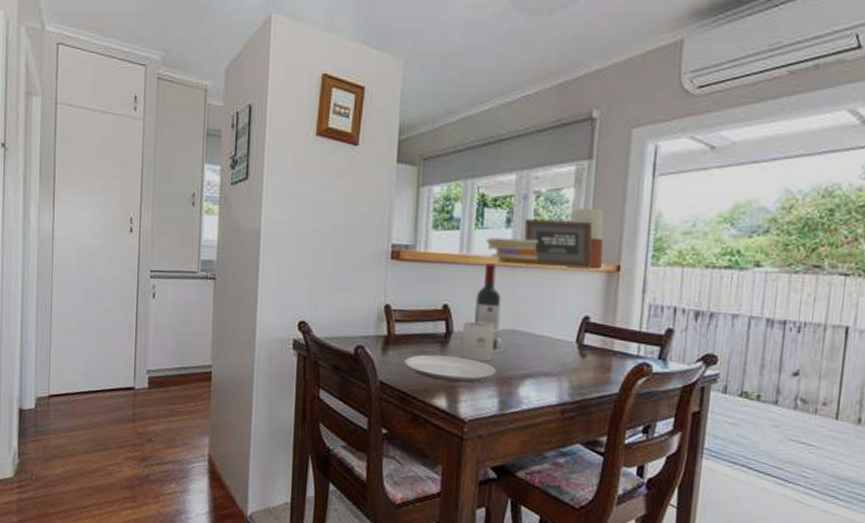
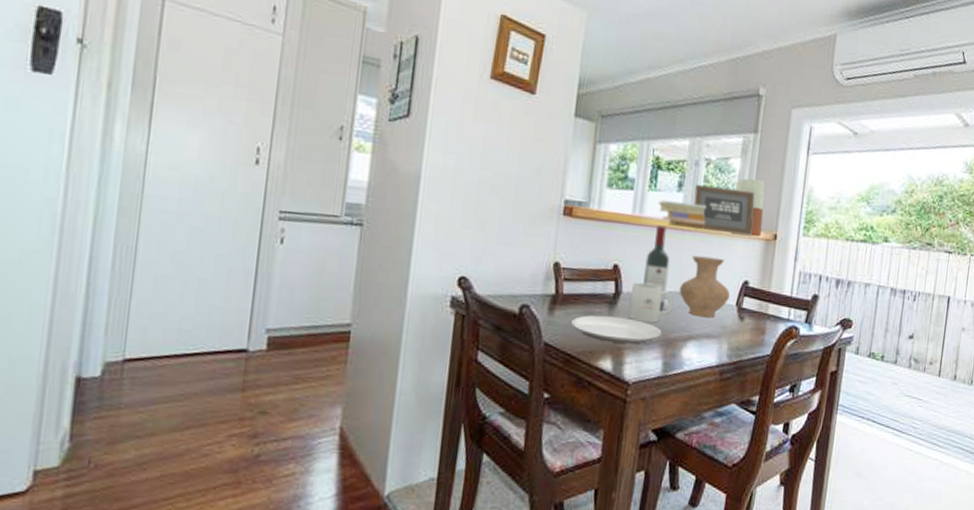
vase: none [512,292,568,356] -> present [679,255,730,318]

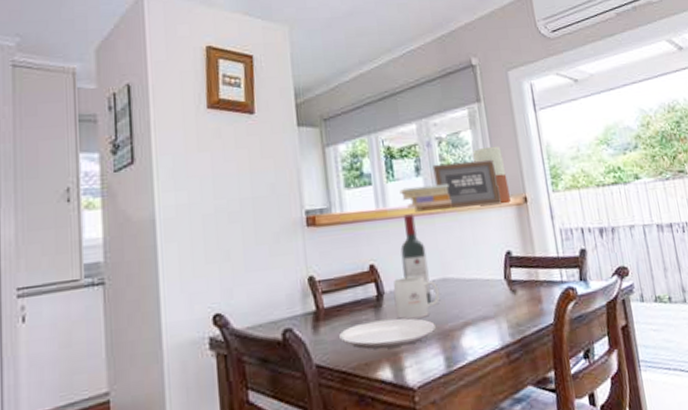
vase: present [679,255,730,318] -> none [442,233,496,300]

